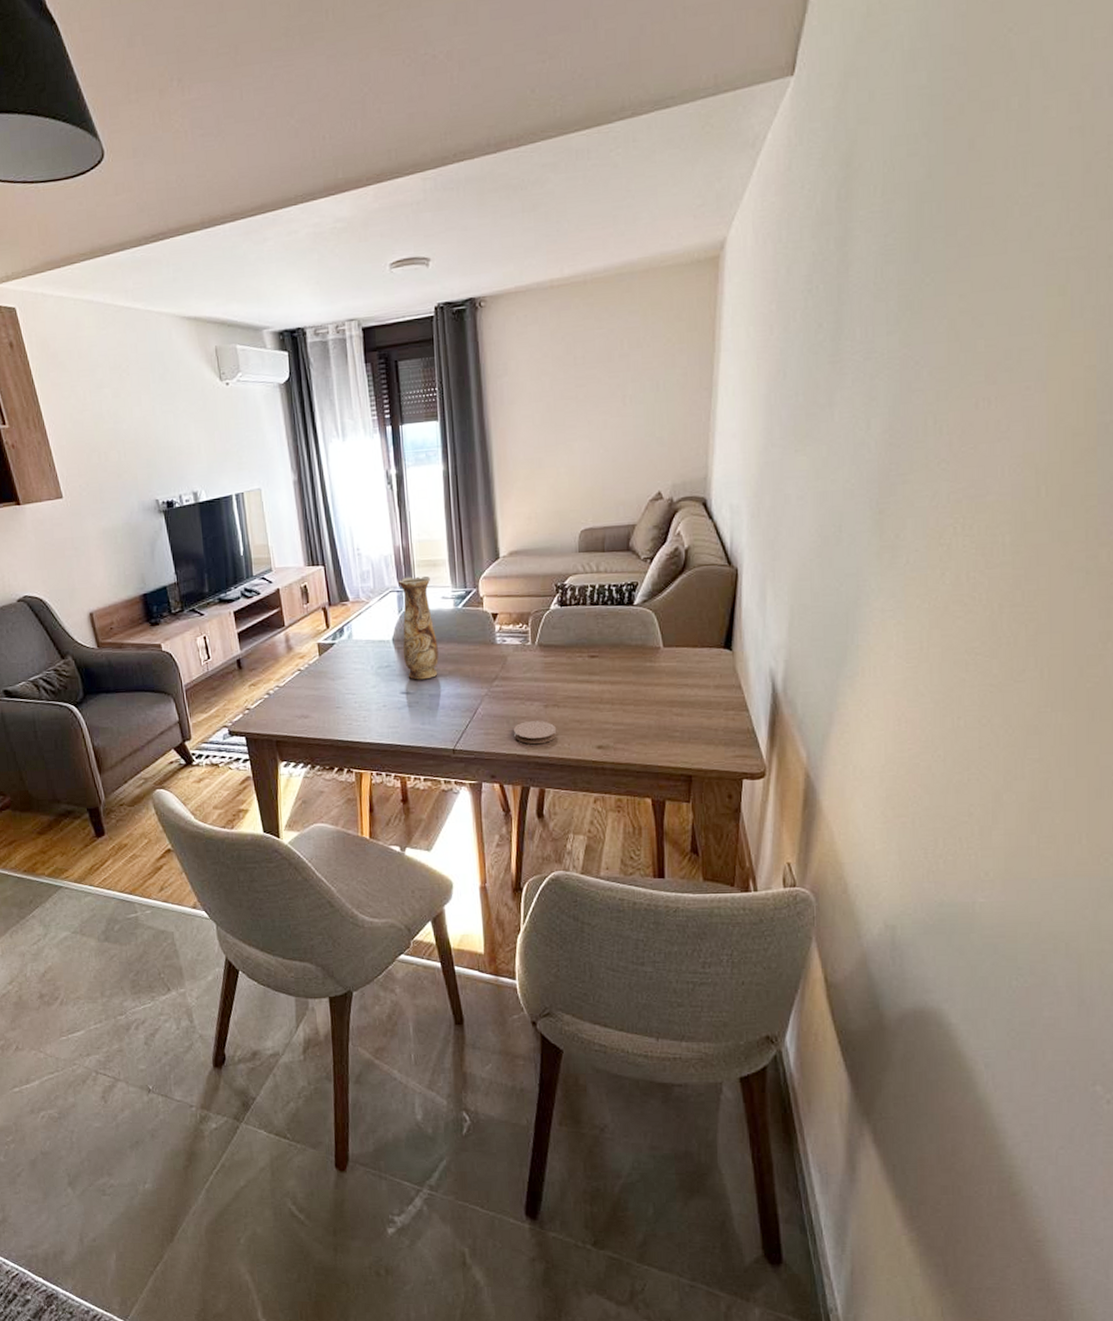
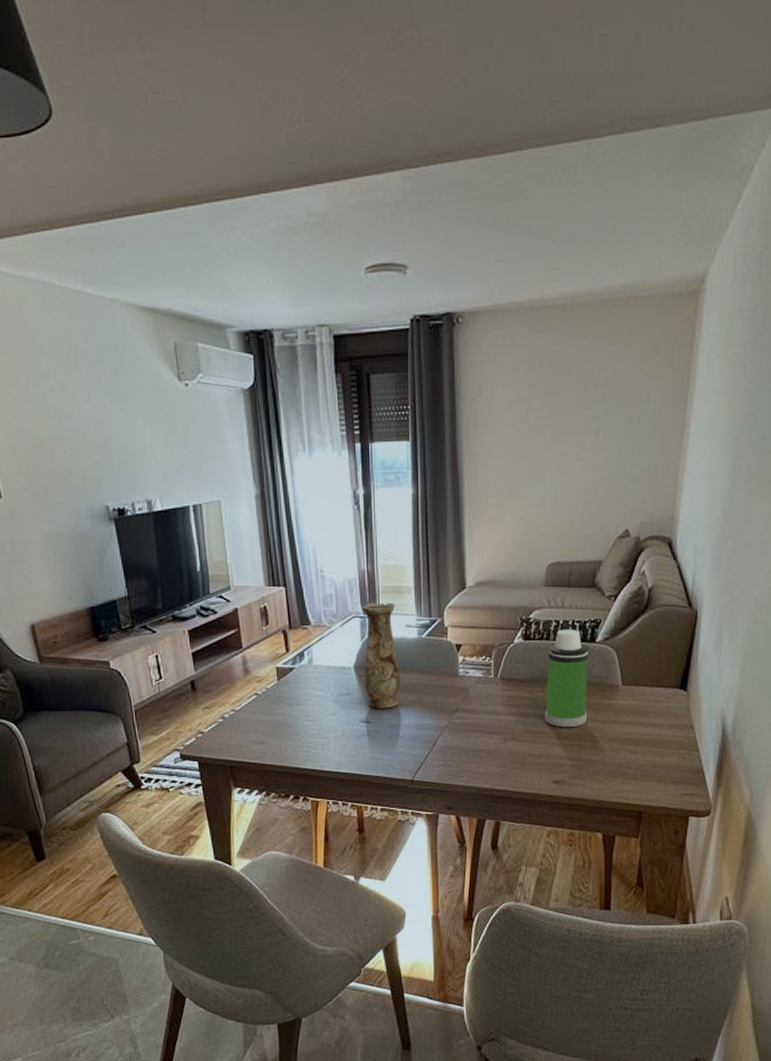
coaster: present [513,721,557,744] -> none [471,754,515,777]
water bottle: none [584,593,629,692] -> present [544,629,589,728]

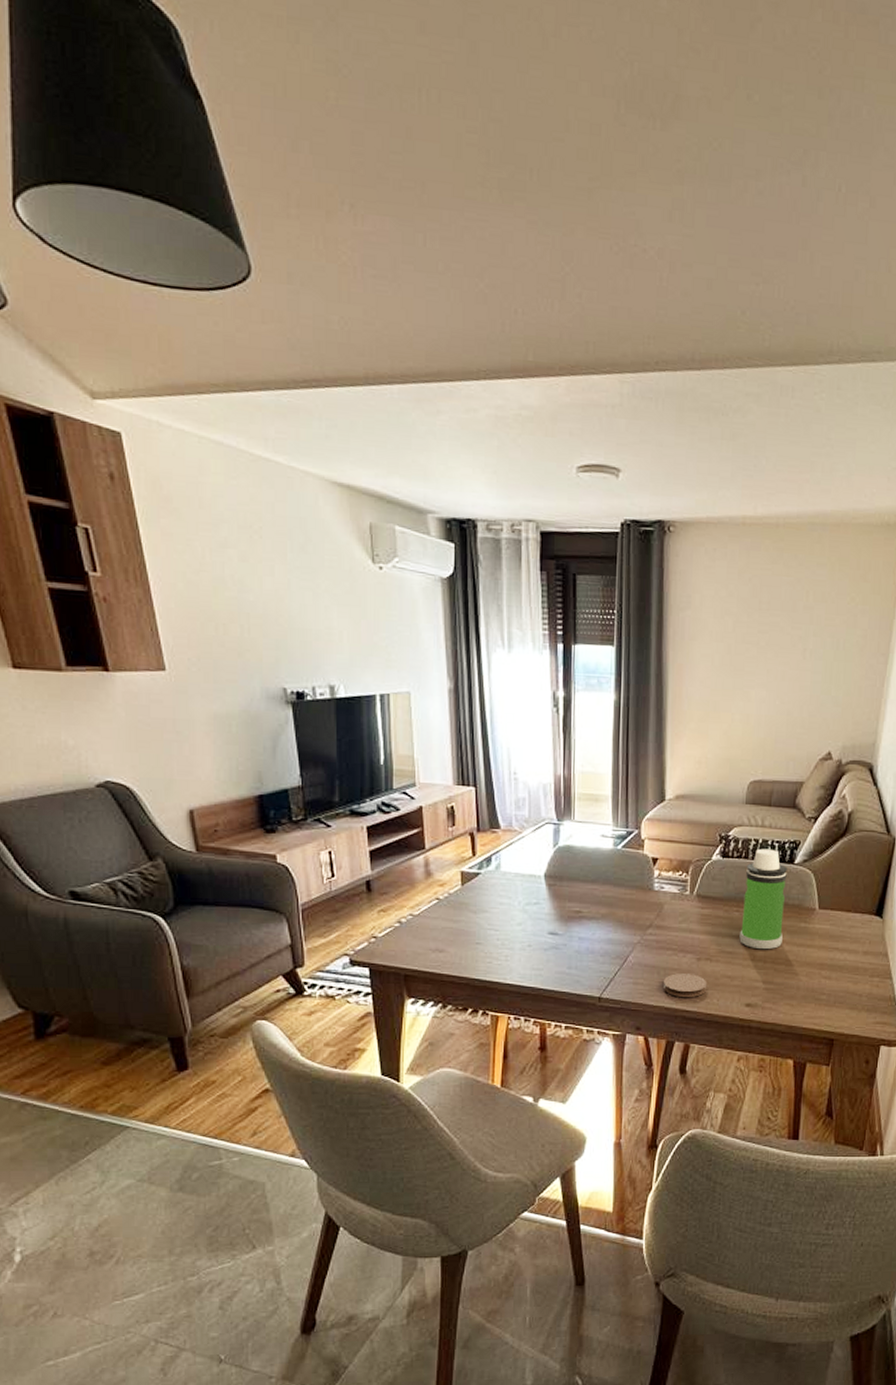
vase: present [362,602,400,709] -> none [554,809,593,921]
coaster: none [471,754,515,777] -> present [663,973,708,997]

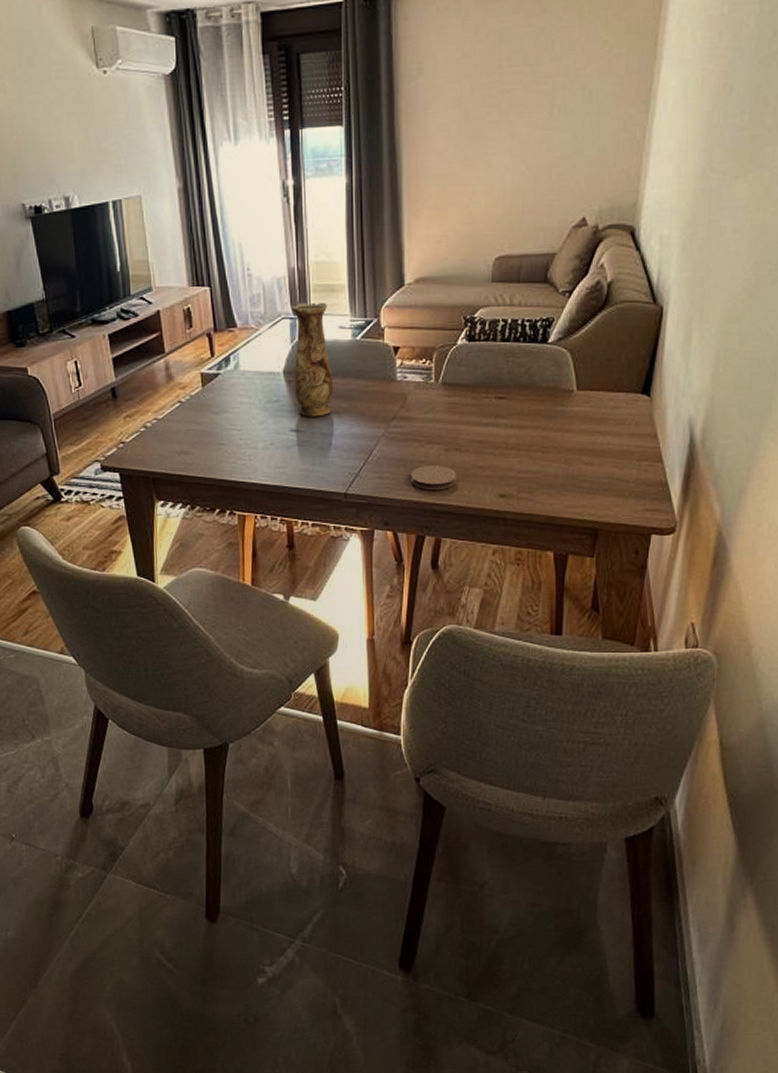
vase: none [554,809,593,921] -> present [292,302,333,417]
water bottle: present [739,848,787,950] -> none [490,328,540,437]

